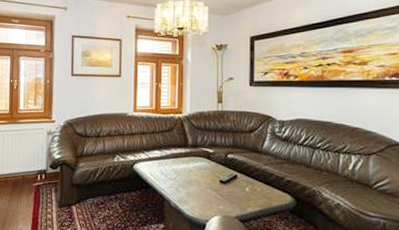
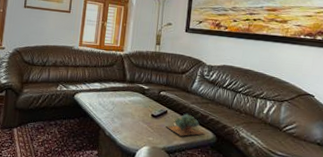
succulent plant: none [236,177,282,202] -> present [165,114,205,136]

